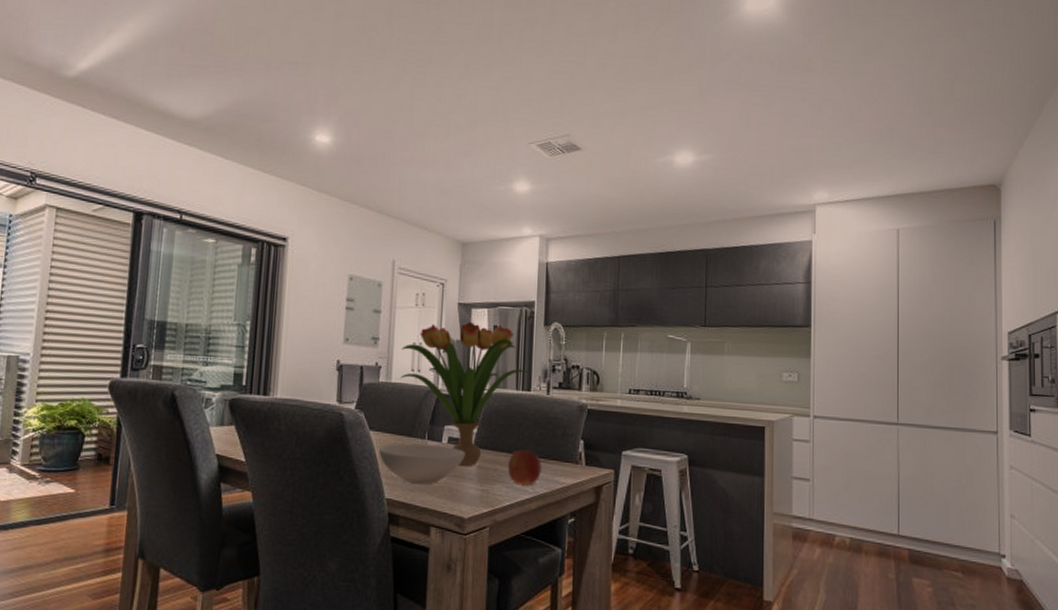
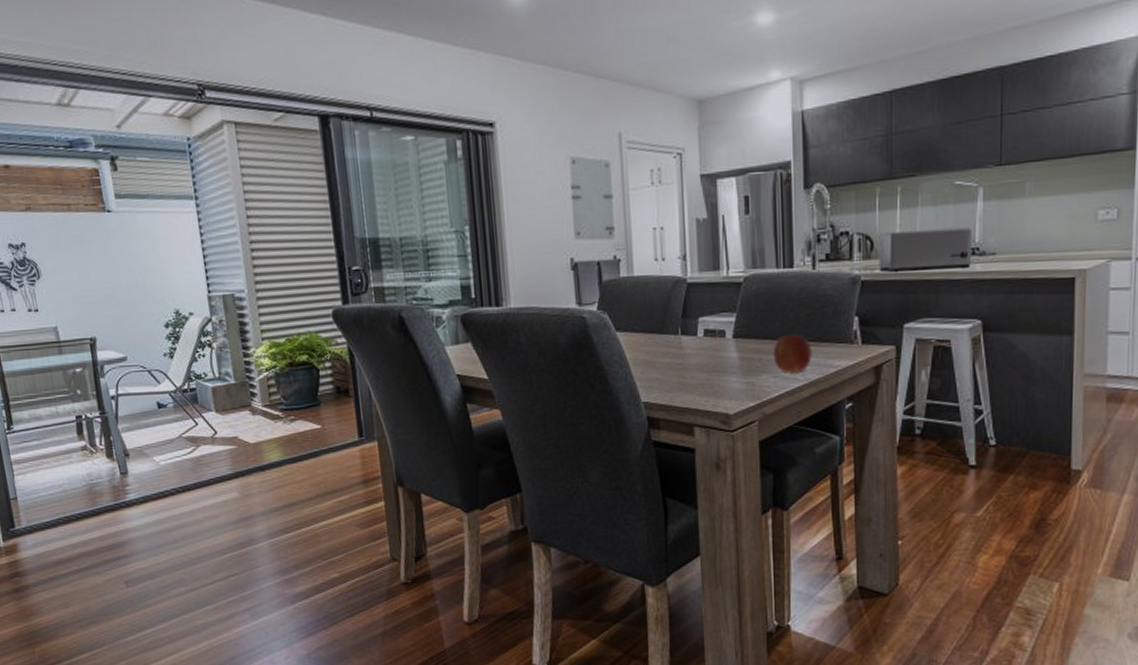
bowl: present [378,443,465,485] -> none [628,339,725,384]
flower arrangement: present [400,322,529,466] -> none [640,194,790,359]
toaster: none [603,370,682,409] -> present [878,227,973,273]

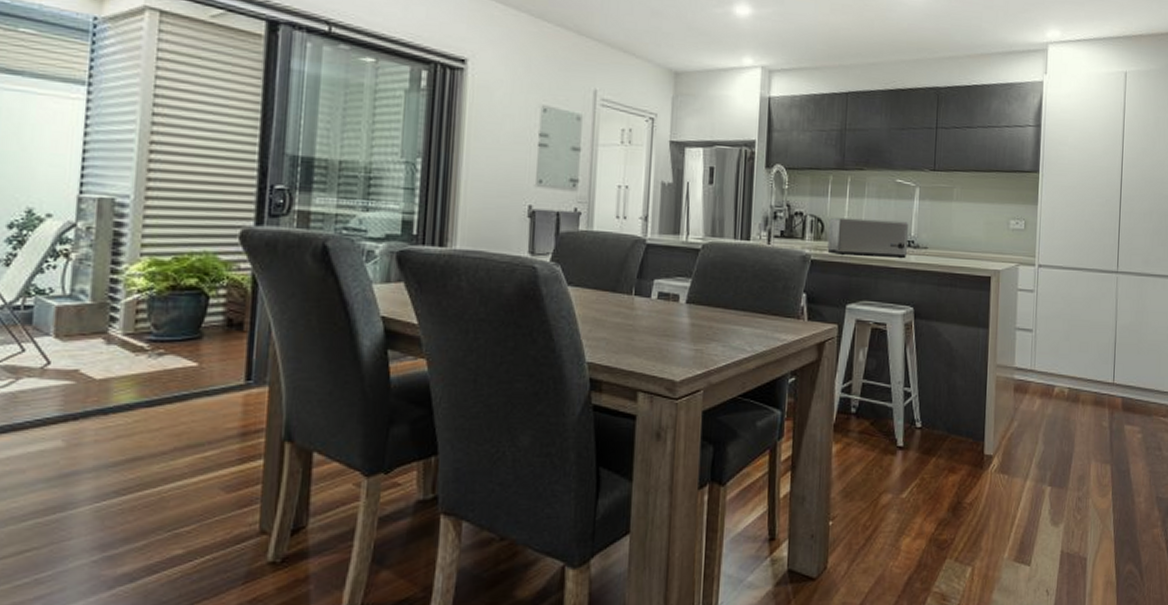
fruit: present [773,333,813,372] -> none [723,304,762,343]

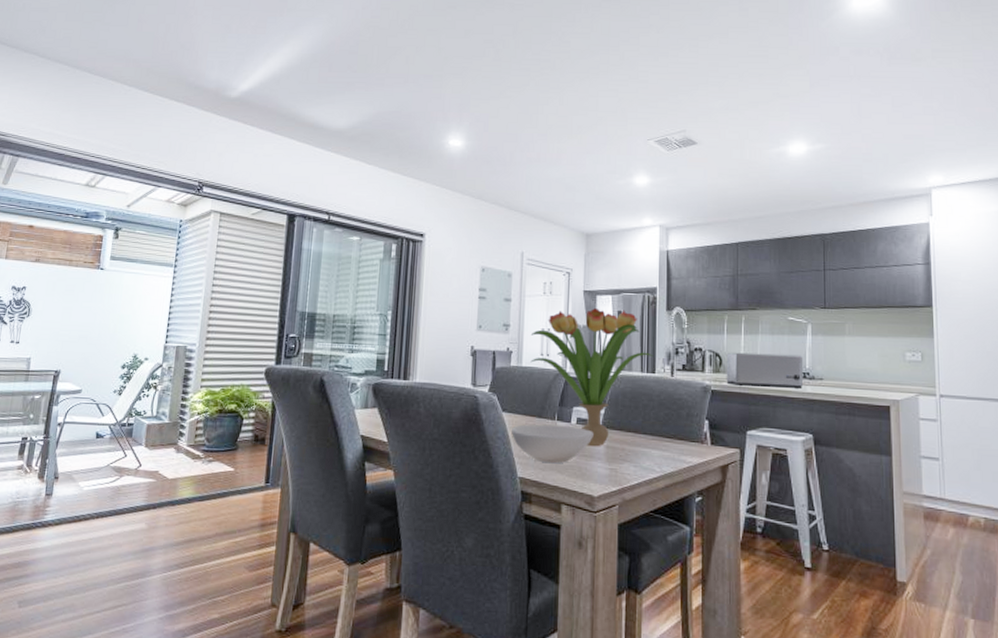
bowl: none [577,300,677,346] -> present [510,424,593,464]
flower arrangement: none [603,163,749,324] -> present [530,308,653,446]

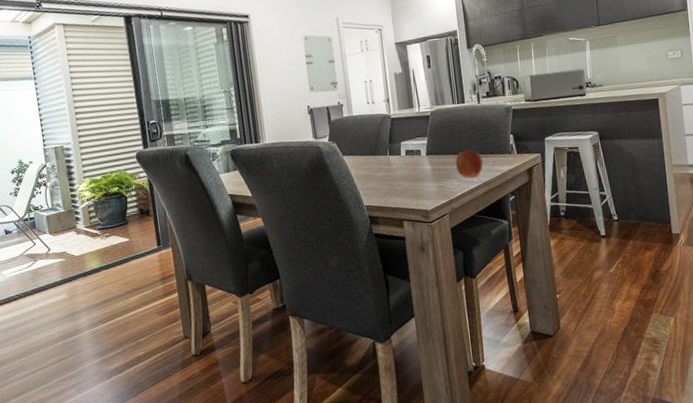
bowl: present [510,424,593,464] -> none [352,158,421,191]
flower arrangement: present [530,308,653,446] -> none [356,54,461,171]
fruit: none [634,429,669,464] -> present [455,149,484,177]

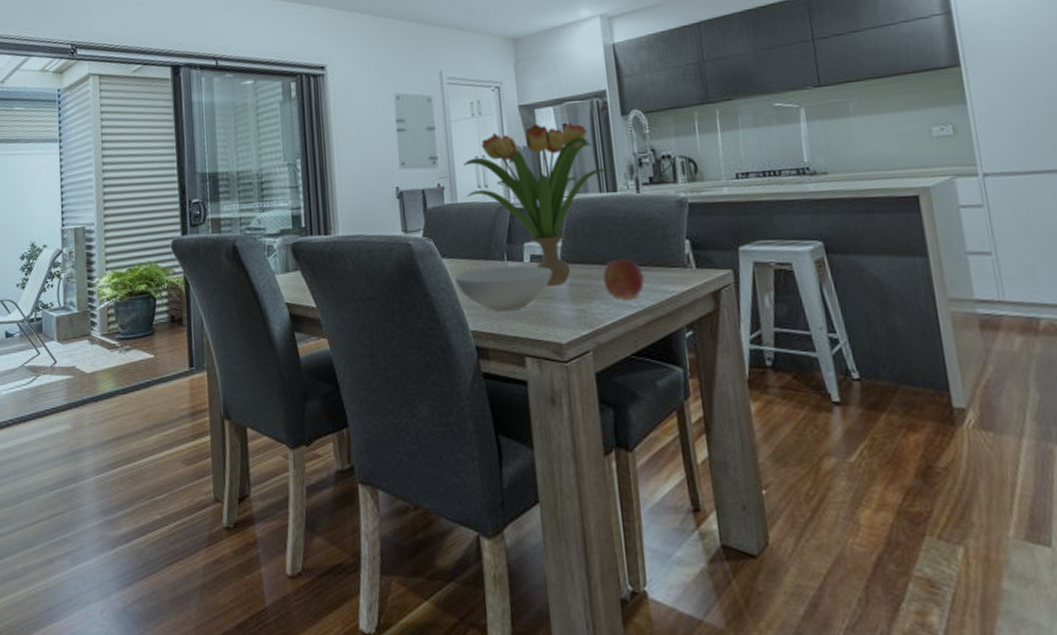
bowl: none [352,158,421,191] -> present [454,265,552,311]
flower arrangement: none [356,54,461,171] -> present [462,122,612,285]
toaster: present [521,68,587,103] -> none [701,147,803,195]

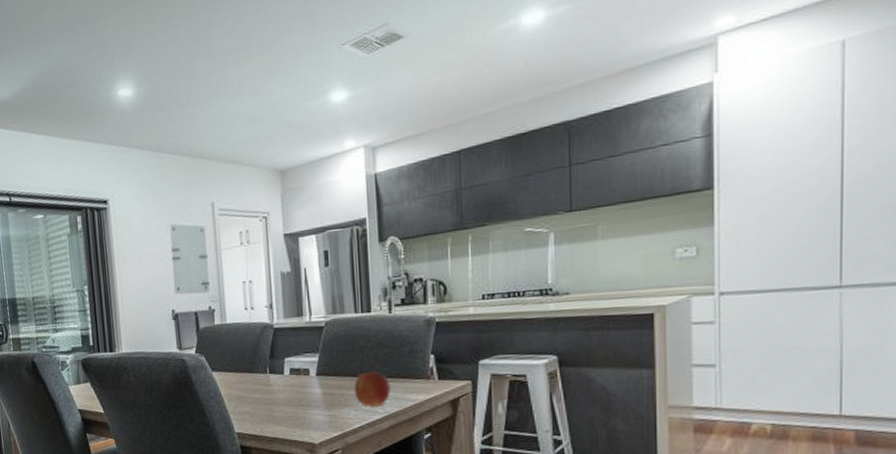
bowl: present [454,265,552,311] -> none [222,377,309,417]
flower arrangement: present [462,122,612,285] -> none [231,248,368,394]

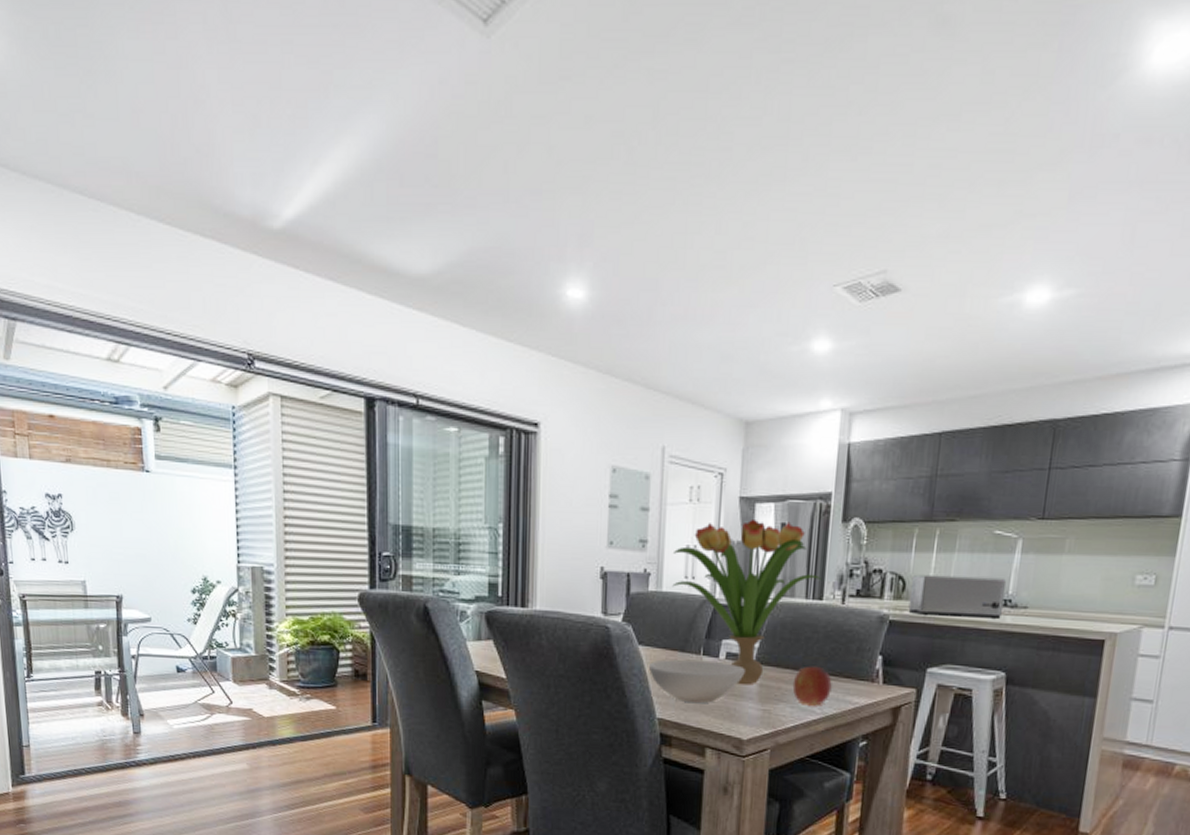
bowl: none [222,377,309,417] -> present [648,659,745,704]
flower arrangement: none [231,248,368,394] -> present [672,520,822,684]
toaster: none [451,270,545,315] -> present [908,574,1007,620]

